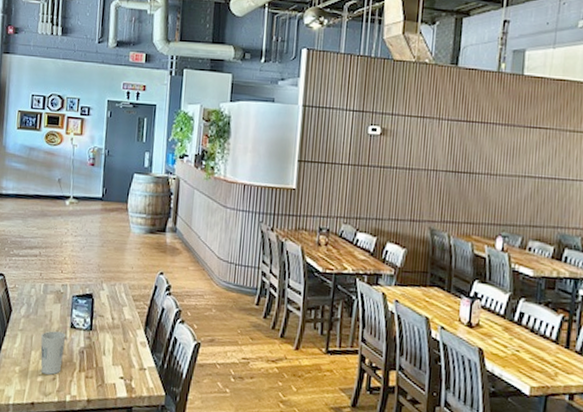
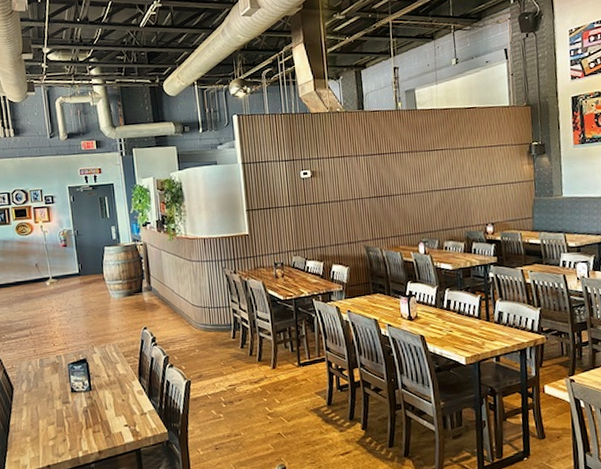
cup: present [40,331,66,375] -> none [44,398,70,438]

